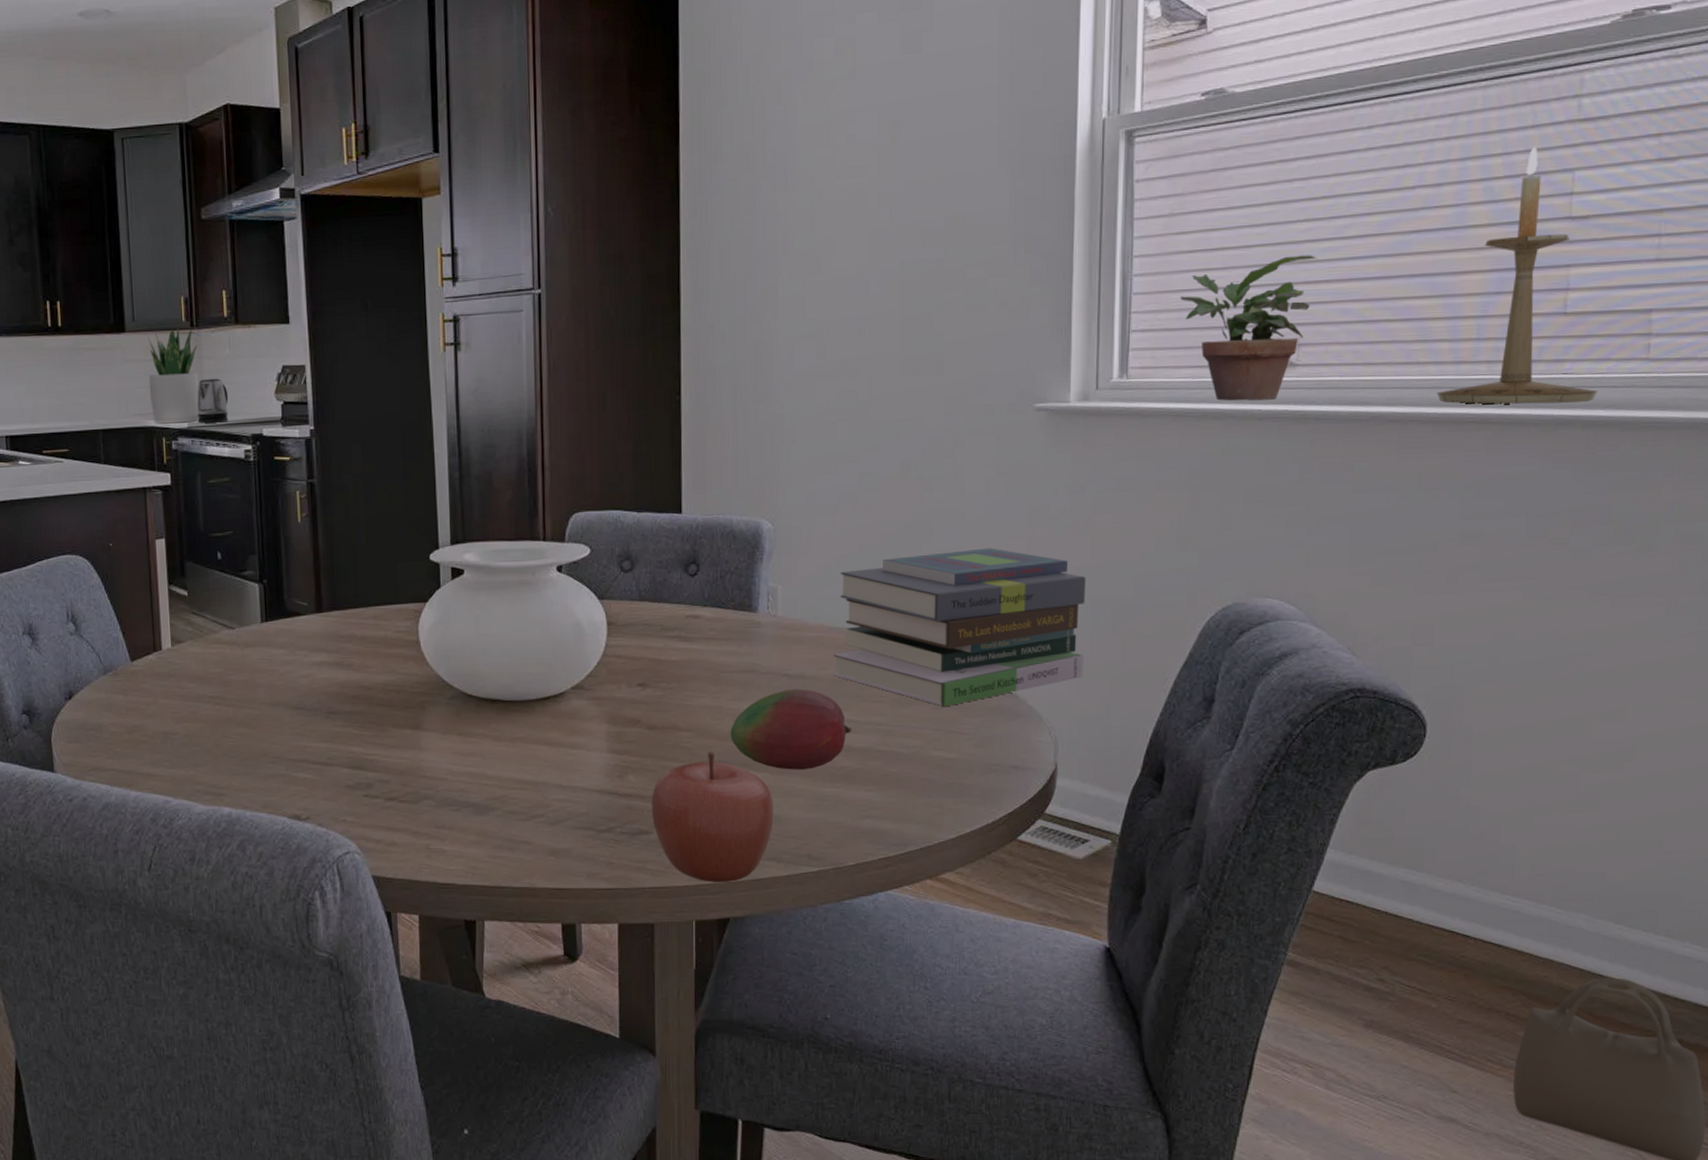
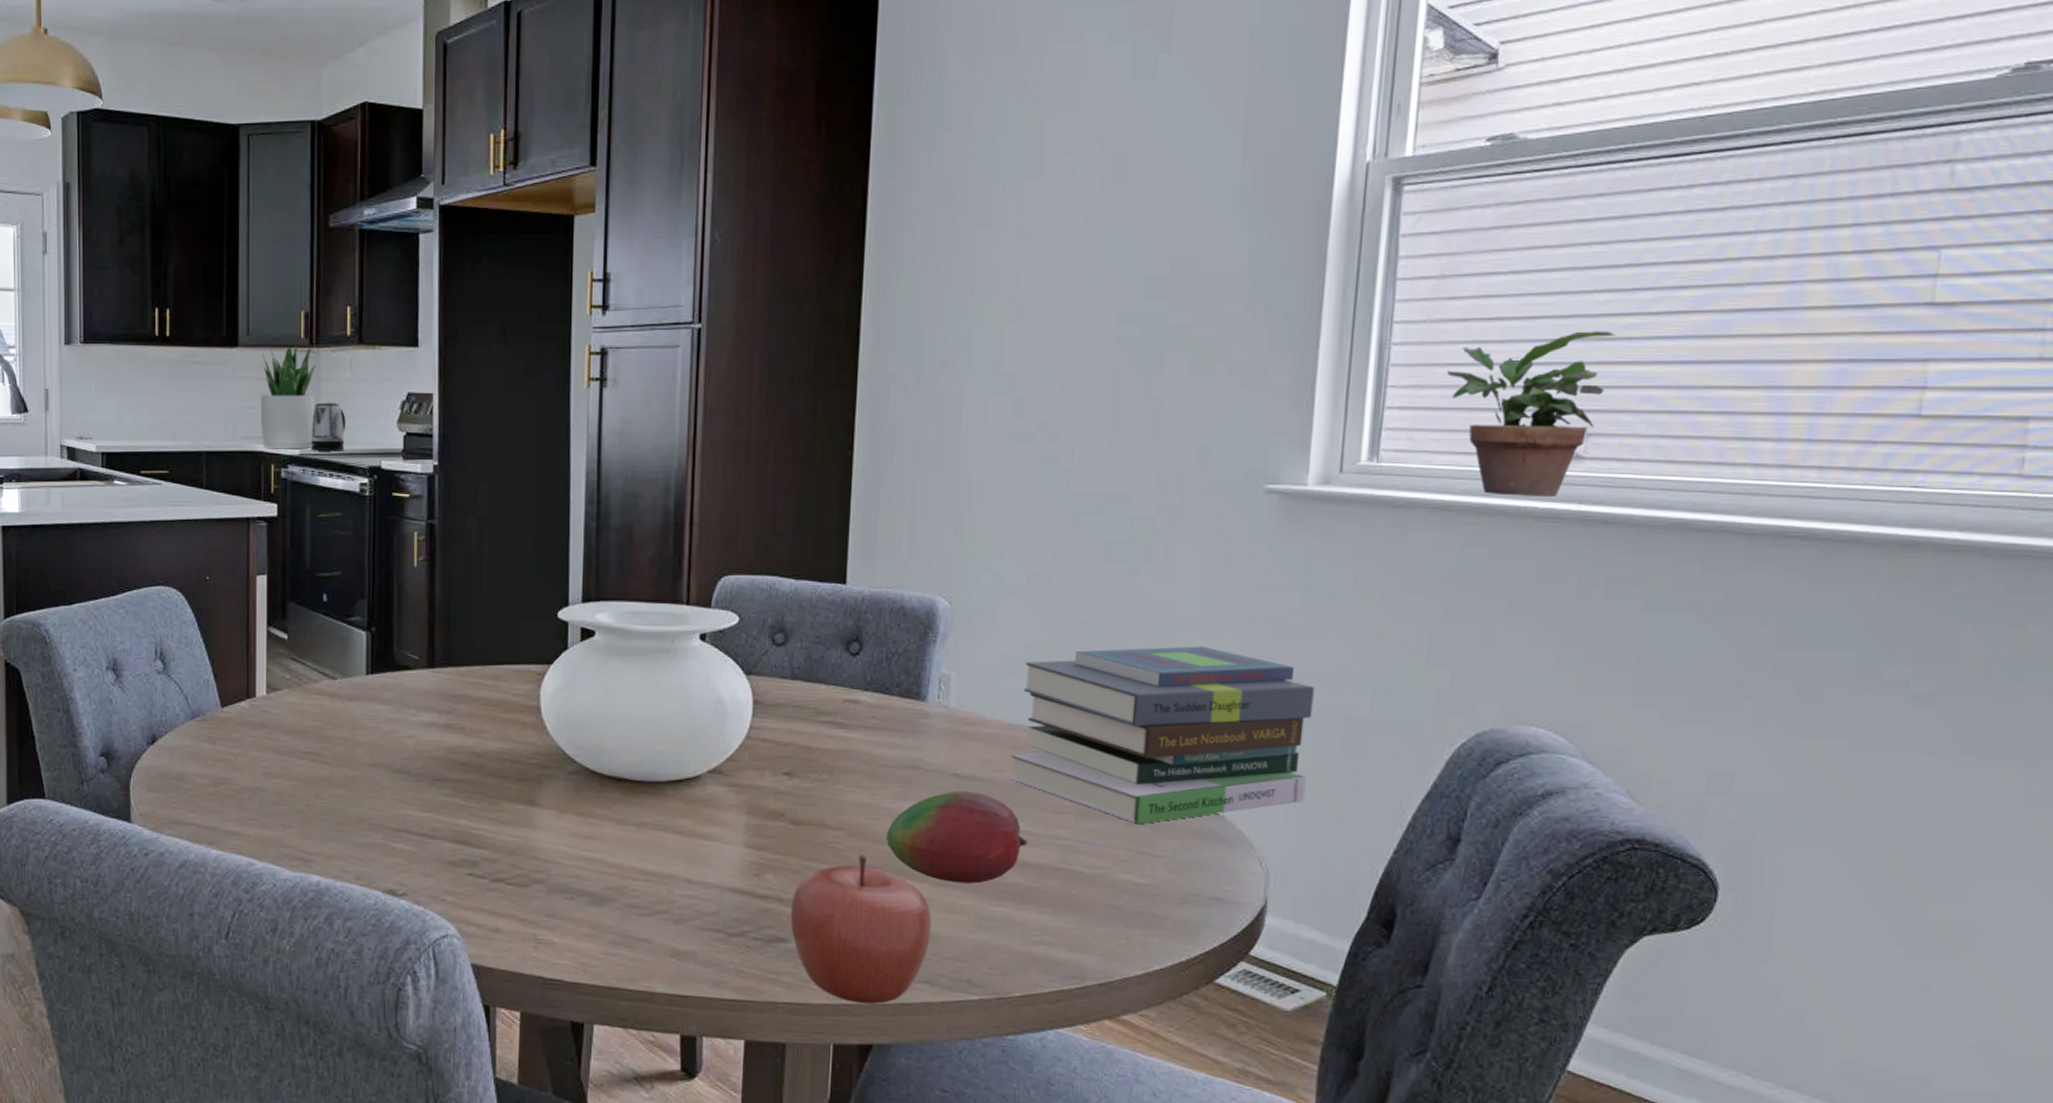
candlestick: present [1437,147,1598,405] -> none [1754,219,1956,521]

